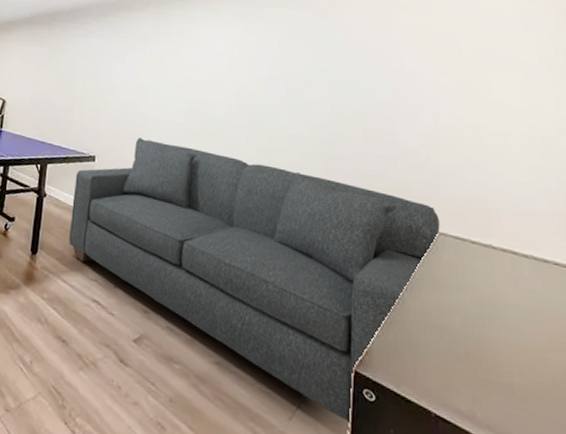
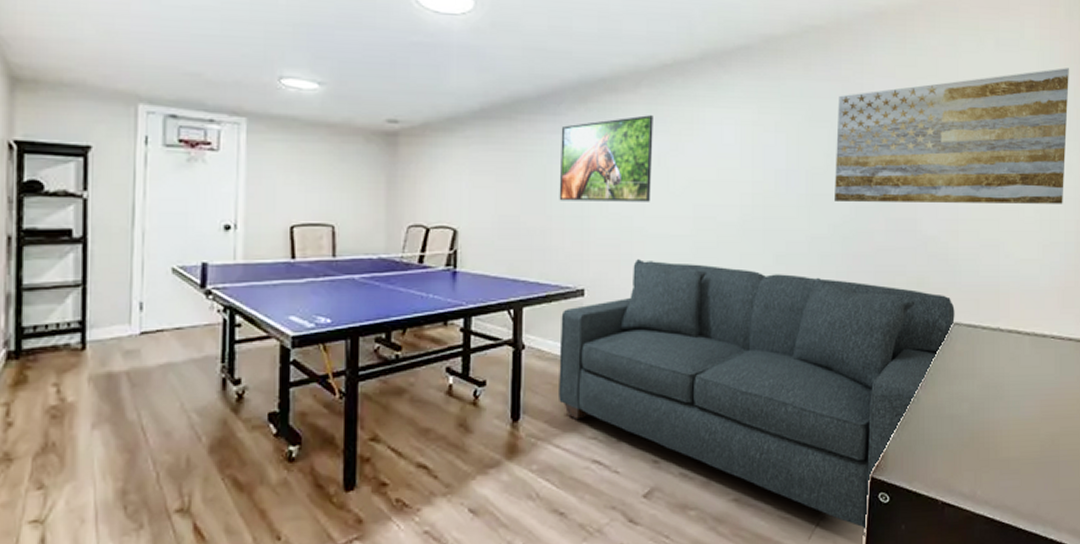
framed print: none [81,28,157,94] -> present [559,115,653,202]
wall art: none [313,9,556,133] -> present [835,68,1069,204]

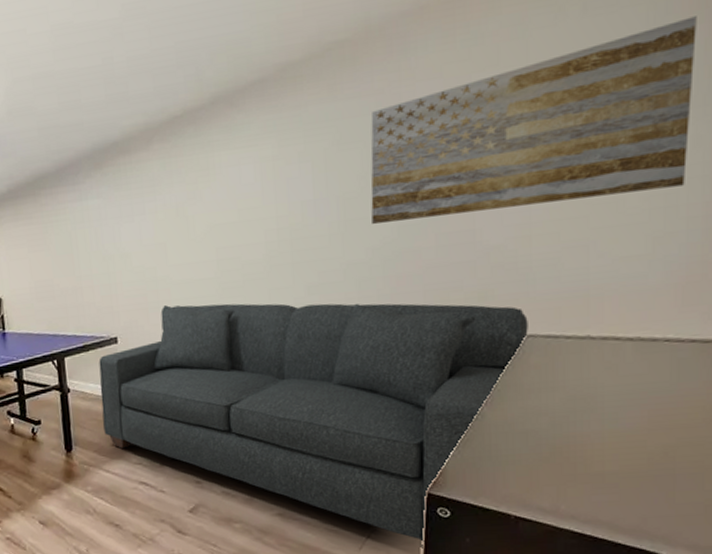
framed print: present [559,115,653,202] -> none [81,169,172,262]

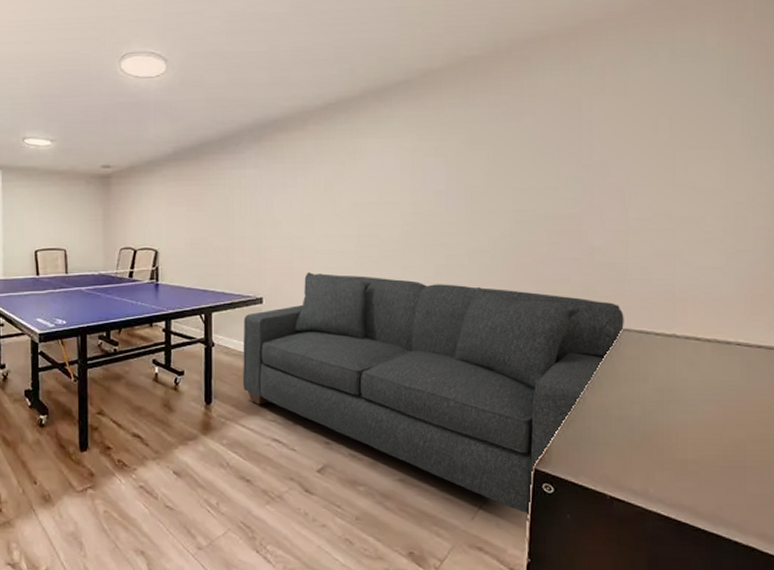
wall art: present [370,16,697,224] -> none [494,73,760,217]

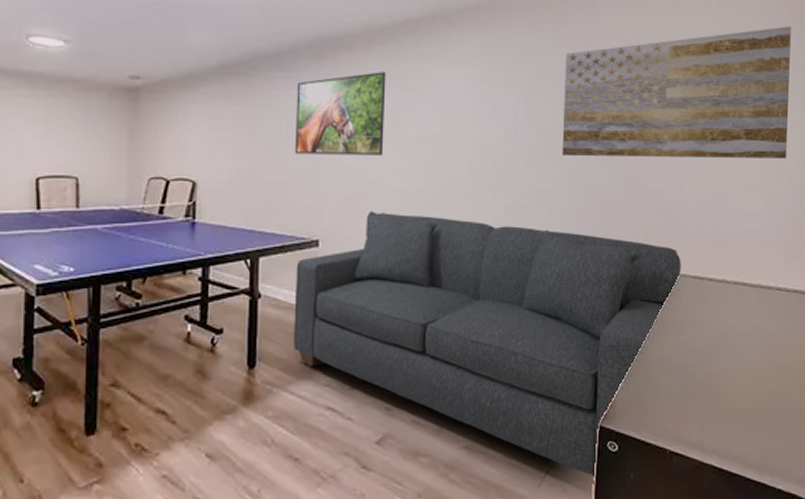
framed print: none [239,149,320,225] -> present [294,72,386,156]
wall art: none [494,73,760,217] -> present [562,26,791,159]

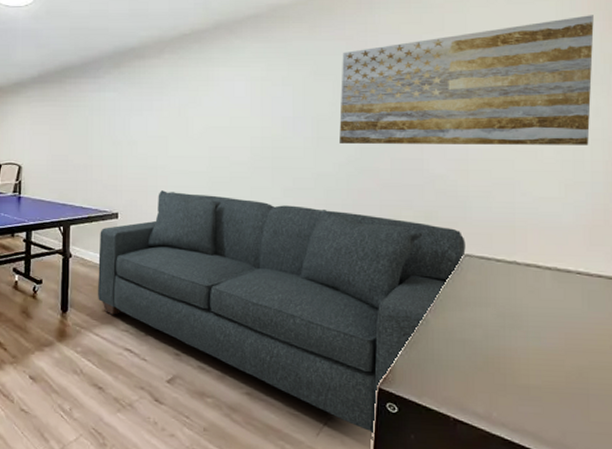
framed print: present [294,72,386,156] -> none [98,75,175,145]

